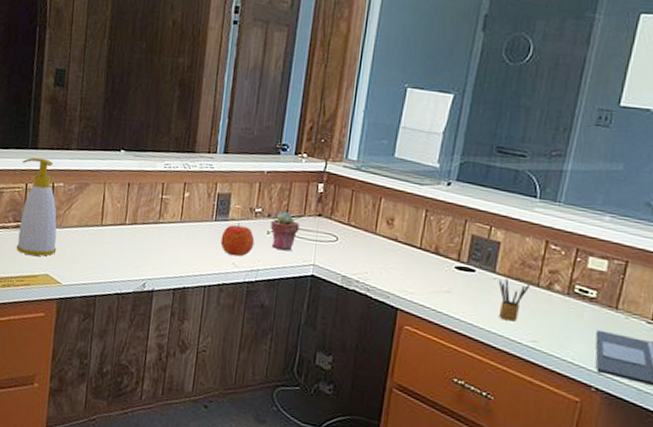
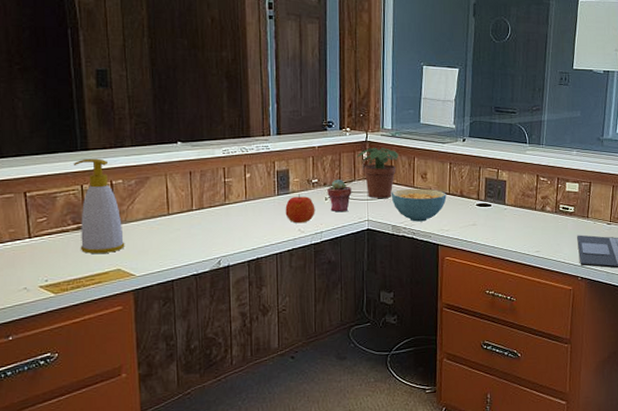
potted plant: none [311,180,361,242] -> present [357,148,398,198]
cereal bowl: none [345,234,417,278] -> present [391,188,447,222]
pencil box: present [498,278,531,322] -> none [508,207,531,239]

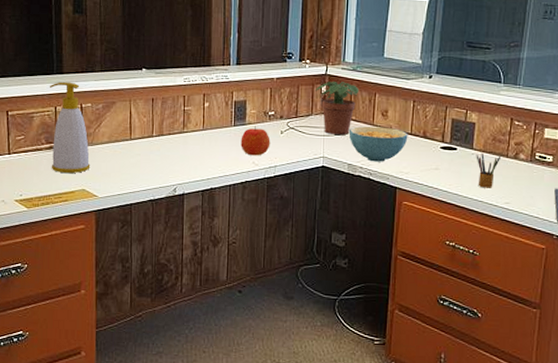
potted succulent: present [327,179,352,212] -> none [283,112,308,147]
pencil box: none [508,207,531,239] -> present [476,152,502,188]

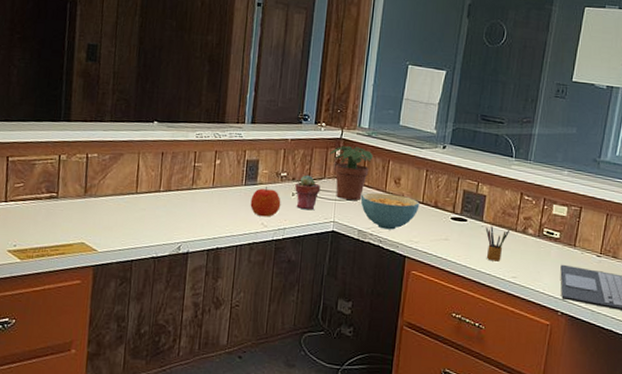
soap bottle: present [49,82,91,173] -> none [49,129,92,225]
potted succulent: none [283,112,308,147] -> present [295,175,321,210]

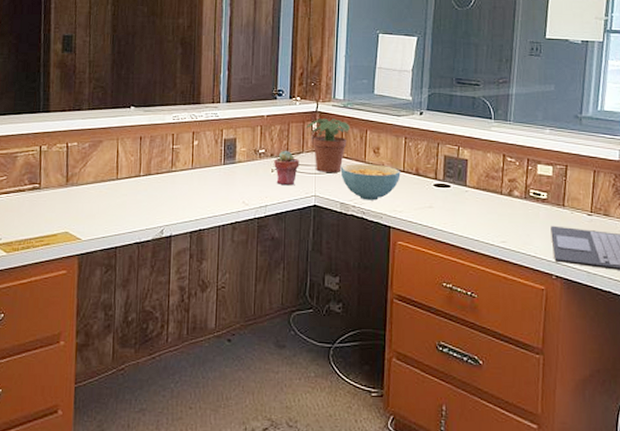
apple: present [250,186,281,217] -> none [230,164,261,195]
pencil box: present [485,225,511,262] -> none [470,189,496,227]

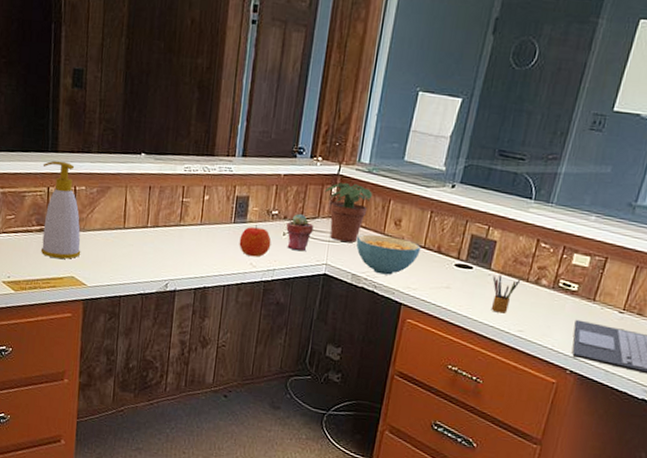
soap bottle: none [33,120,75,215] -> present [40,160,81,259]
apple: none [230,164,261,195] -> present [239,225,271,257]
pencil box: none [470,189,496,227] -> present [491,274,521,314]

